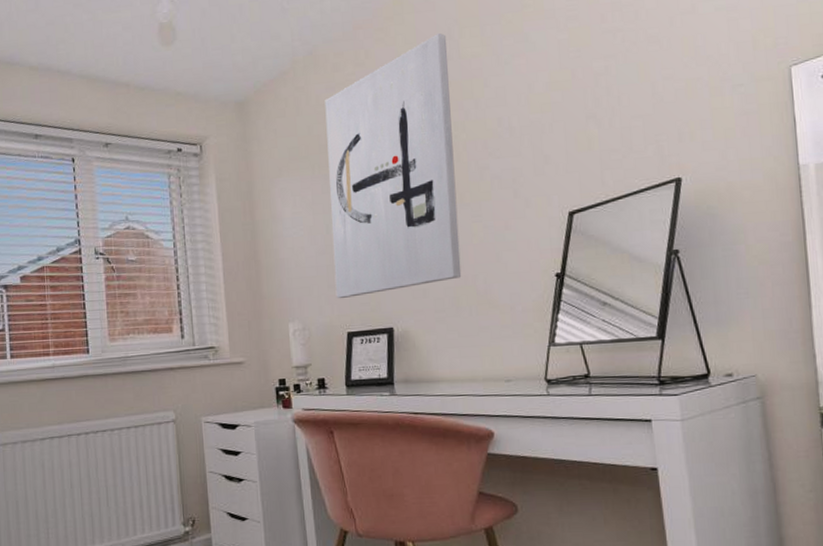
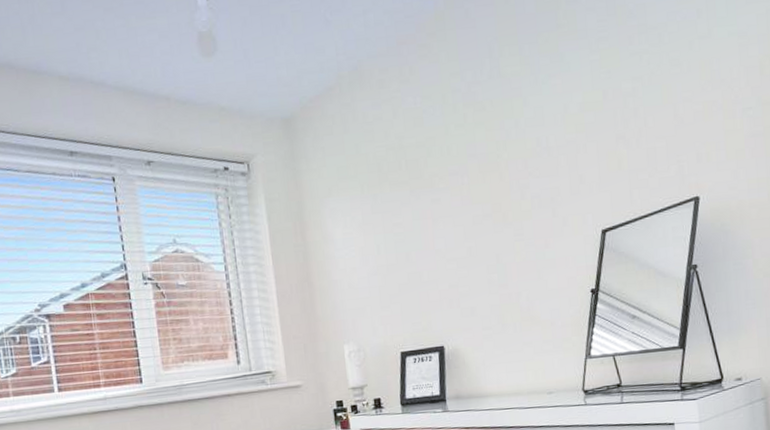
wall art: present [325,32,462,299] -> none [371,50,506,320]

